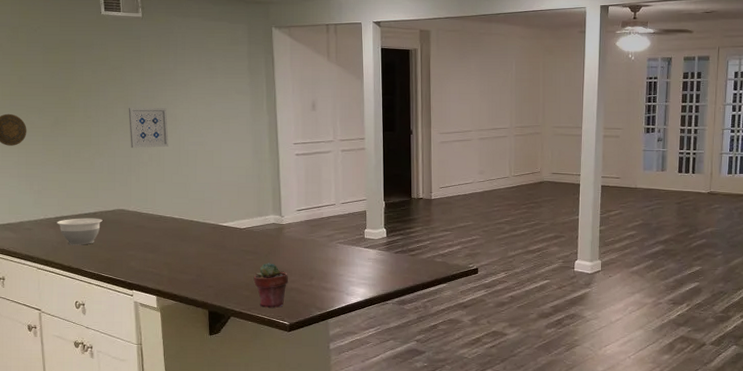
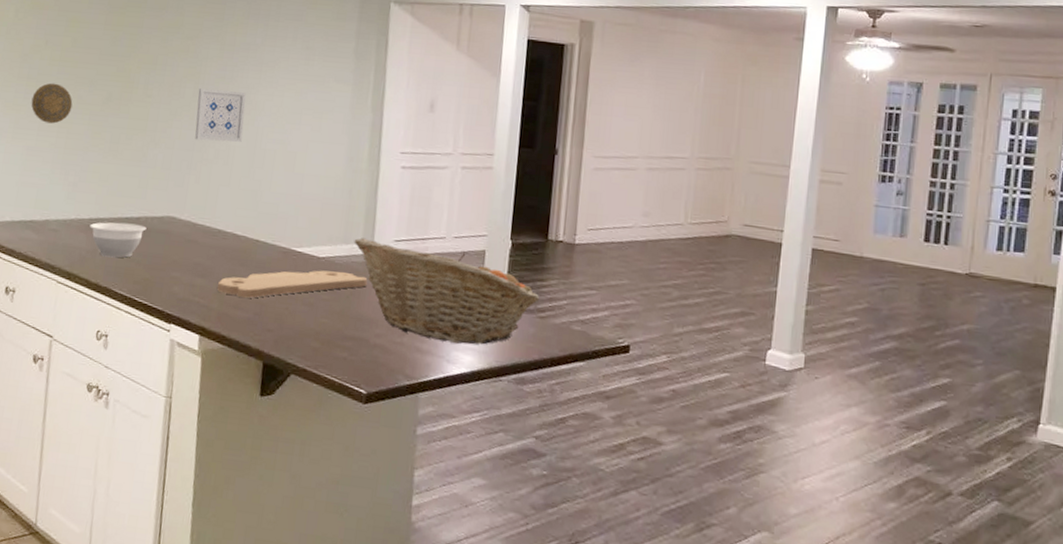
cutting board: none [165,237,280,265] -> present [217,270,368,299]
potted succulent: present [253,263,288,308] -> none [326,306,373,369]
fruit basket: none [266,211,410,280] -> present [354,238,540,345]

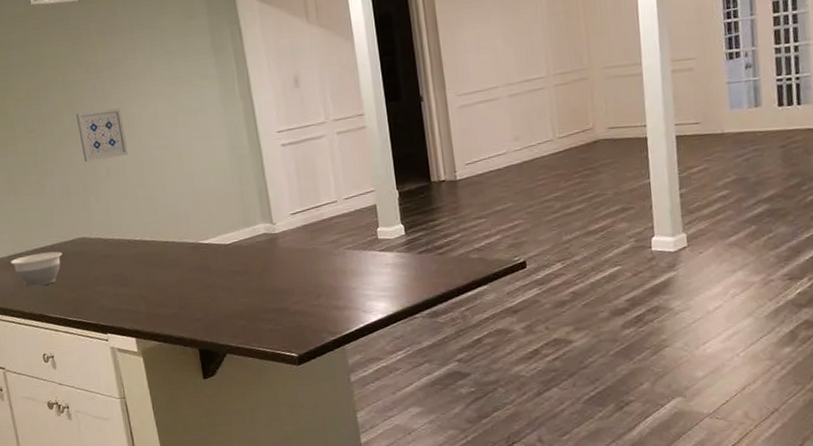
cutting board: present [217,270,368,299] -> none [139,252,276,297]
fruit basket: present [354,238,540,345] -> none [254,211,435,295]

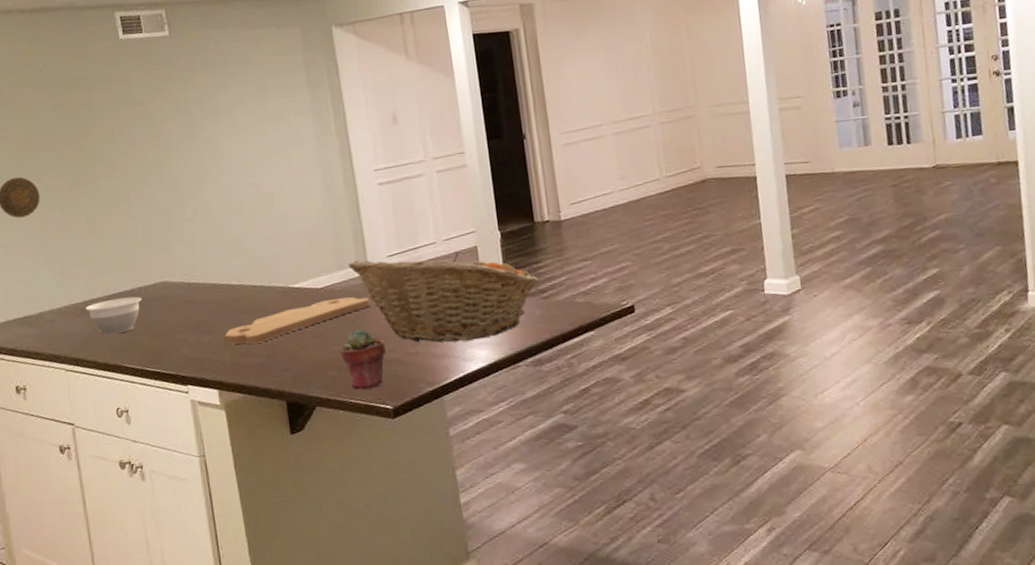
wall art: present [75,108,128,163] -> none [162,145,216,202]
cutting board: none [139,252,276,297] -> present [224,296,370,345]
potted succulent: none [248,282,290,339] -> present [340,329,386,390]
fruit basket: none [254,211,435,295] -> present [348,253,539,343]

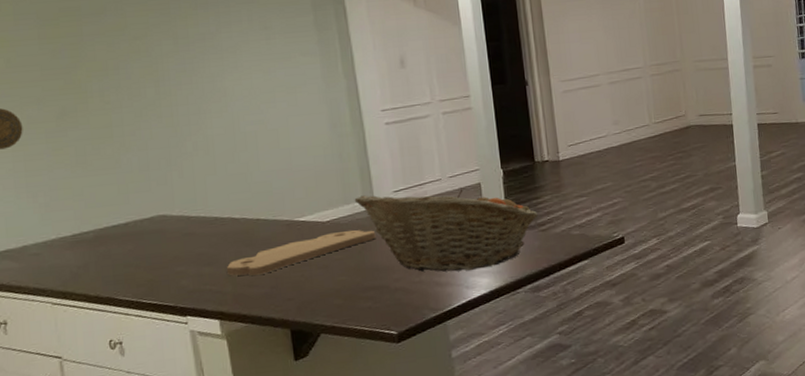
bowl: present [85,296,142,336] -> none [74,229,138,269]
potted succulent: present [340,329,386,390] -> none [345,260,391,317]

